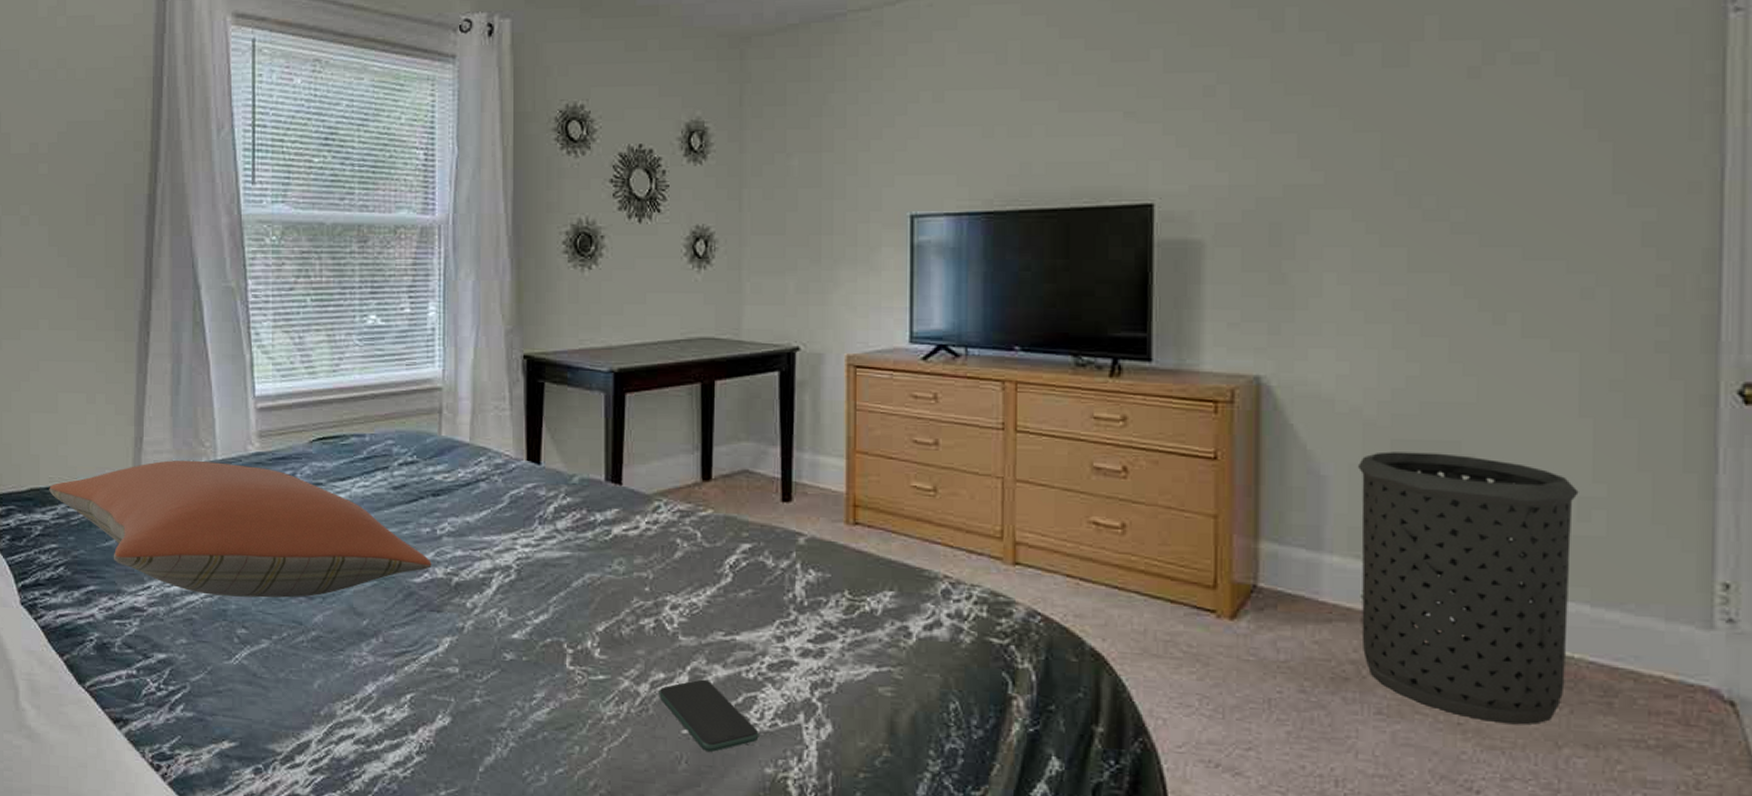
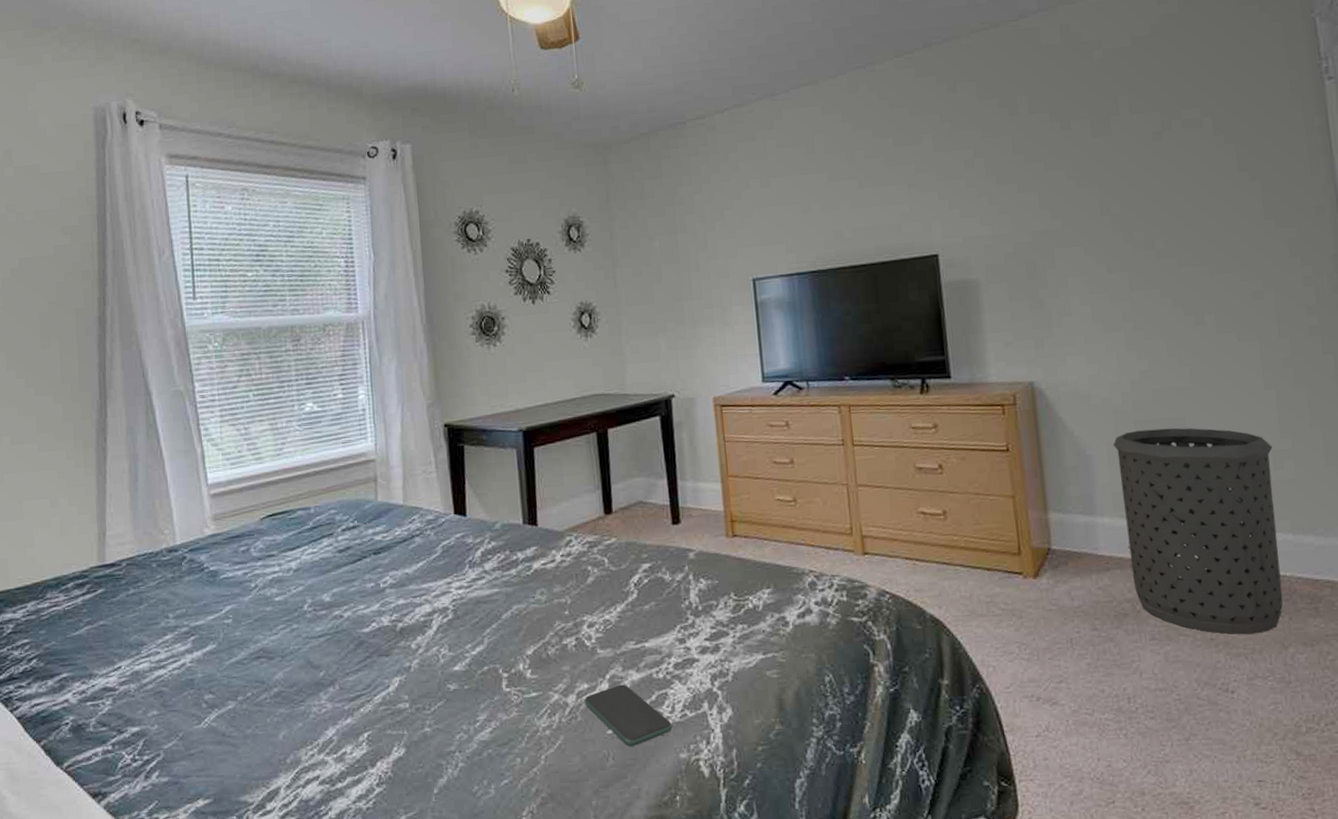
pillow: present [49,460,432,598] -> none [18,546,378,668]

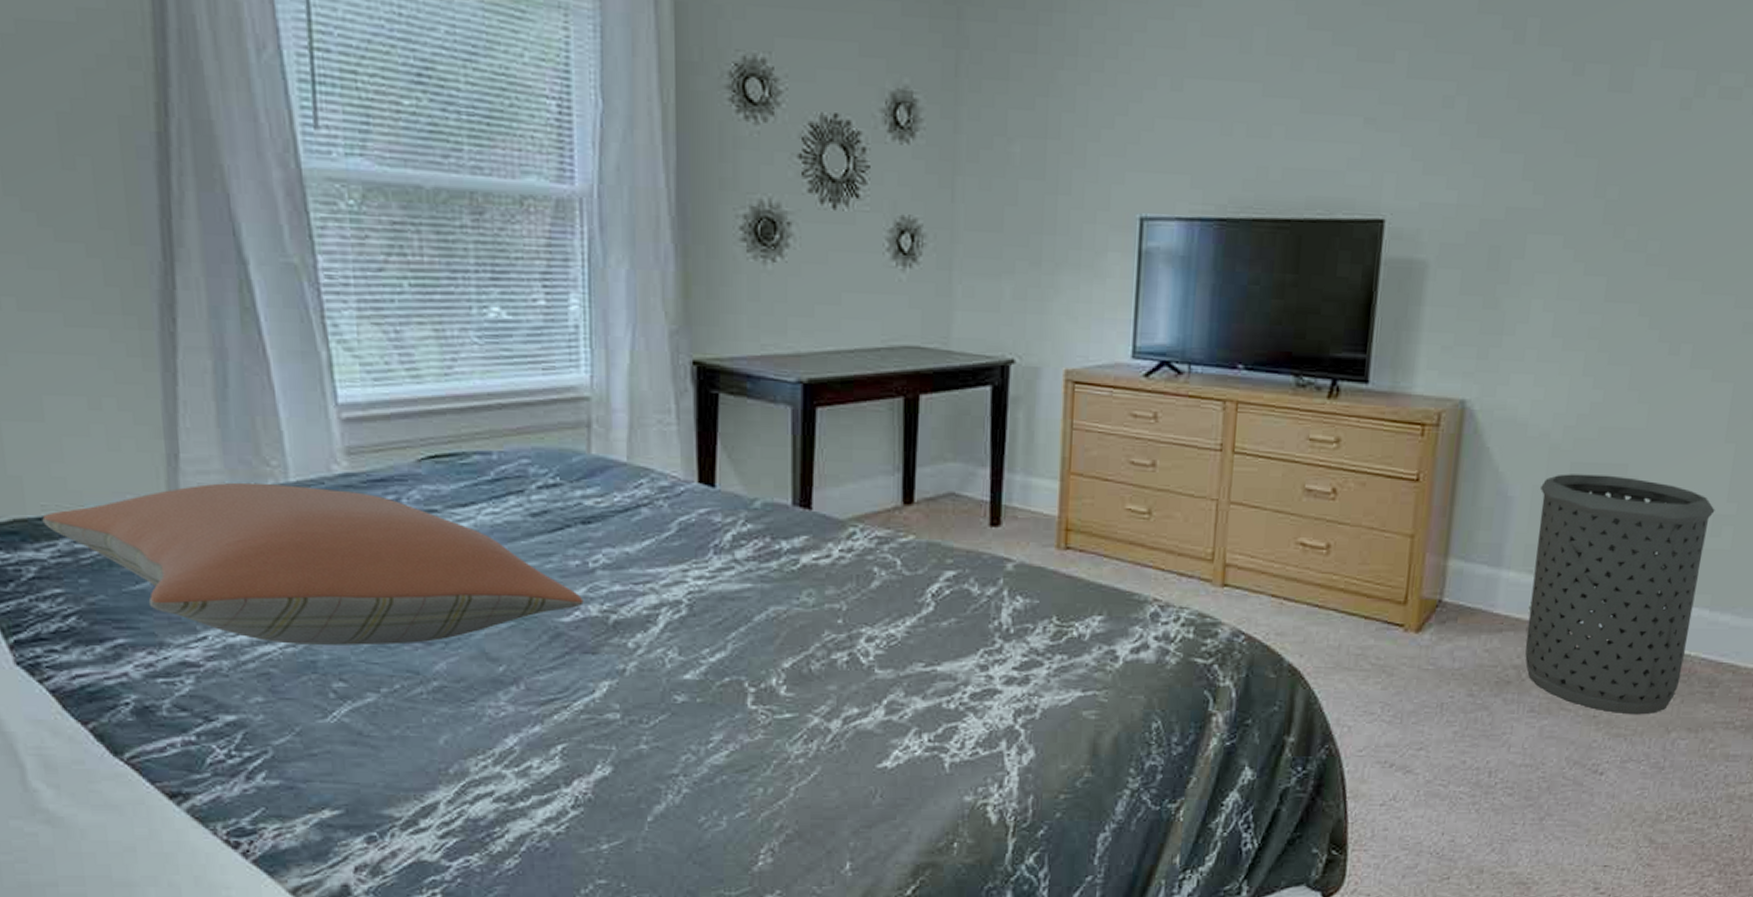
pillow: none [18,546,378,668] -> present [42,482,584,646]
smartphone: present [584,684,673,746] -> none [852,712,959,784]

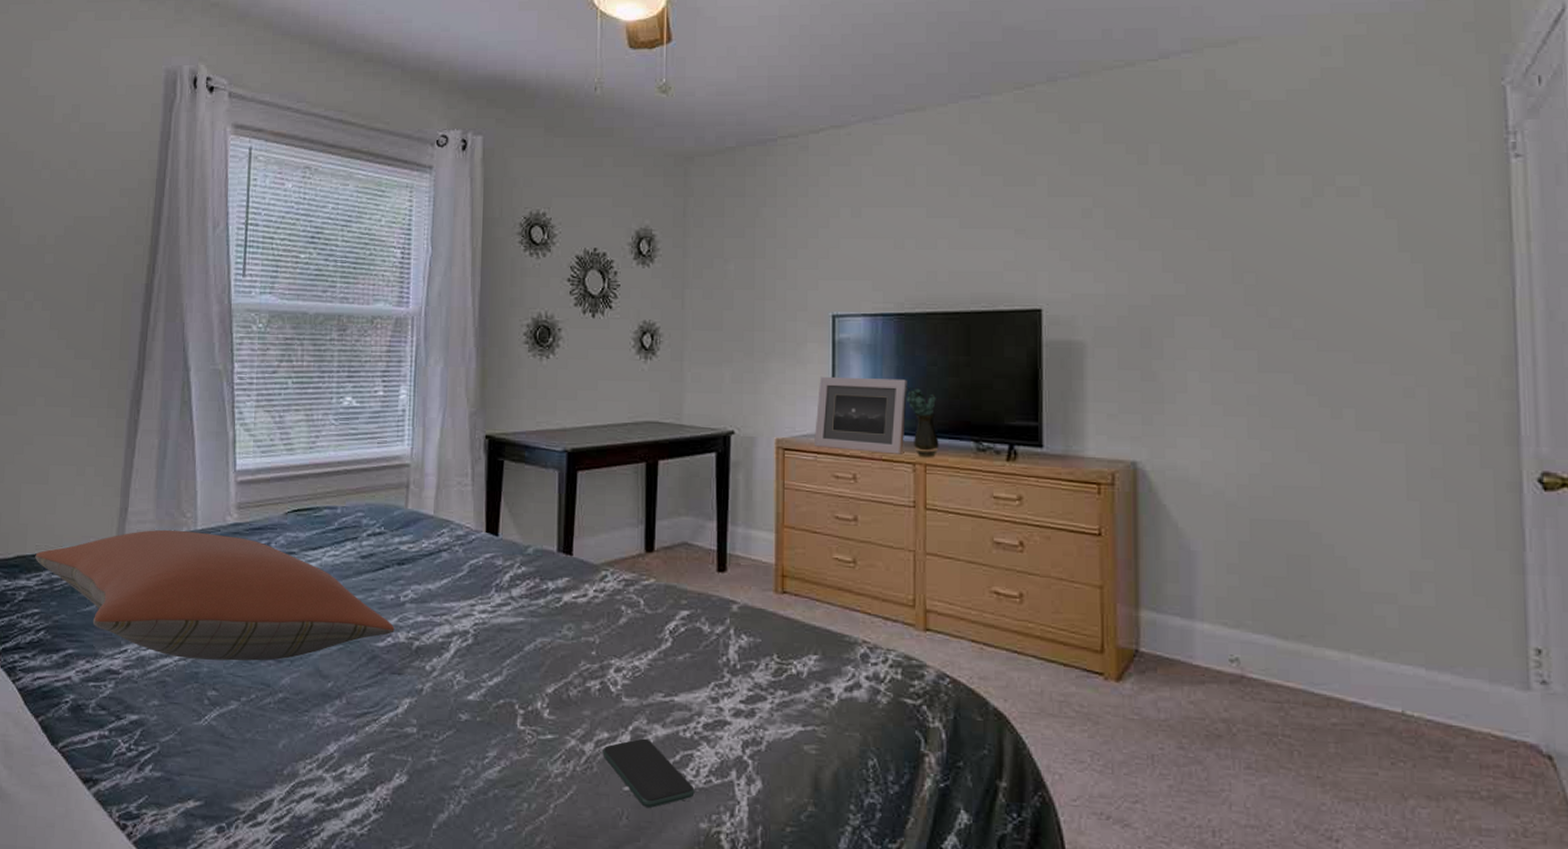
smartphone: none [852,712,959,784] -> present [602,738,695,808]
picture frame: none [1110,294,1224,391] -> present [814,376,907,456]
vase: none [1220,308,1256,394] -> present [906,386,939,458]
laundry basket: present [1525,474,1715,715] -> none [1222,530,1411,778]

